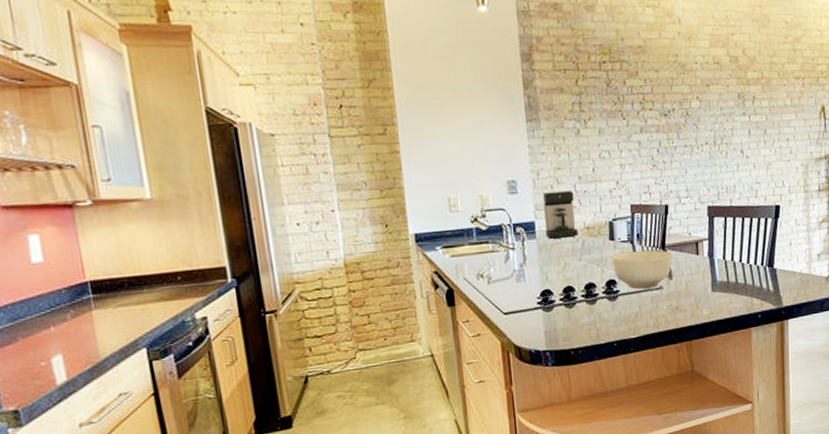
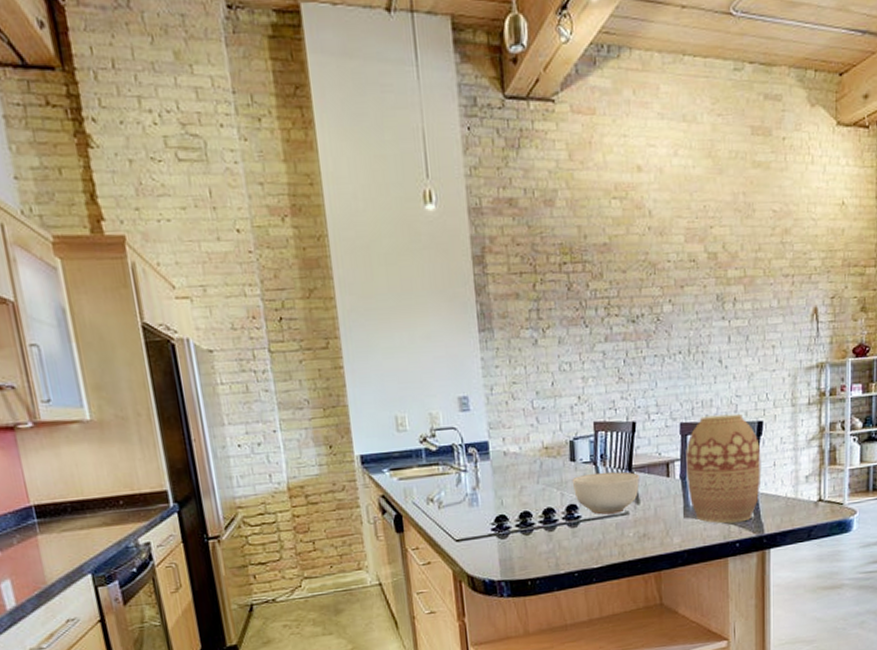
coffee maker: present [543,191,578,239] -> none [497,407,536,460]
vase: none [713,198,779,297] -> present [686,413,761,524]

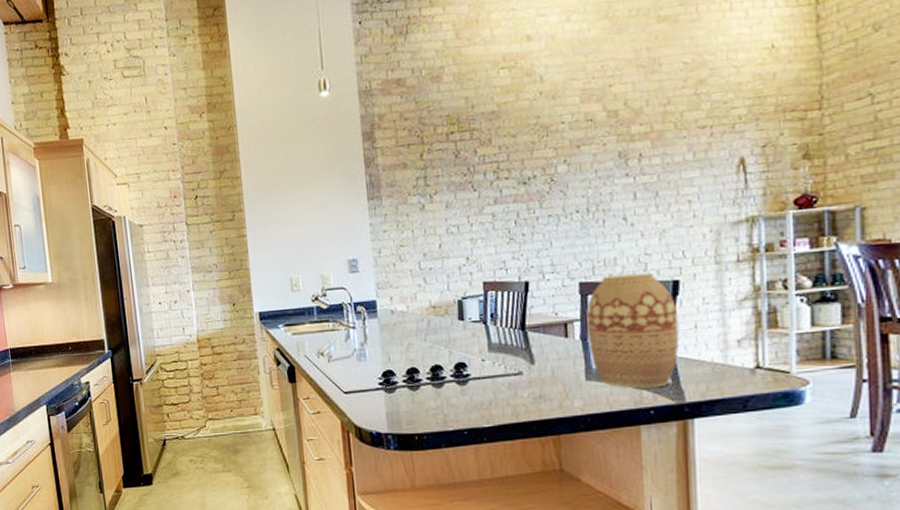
bowl: present [572,471,639,515] -> none [460,331,534,374]

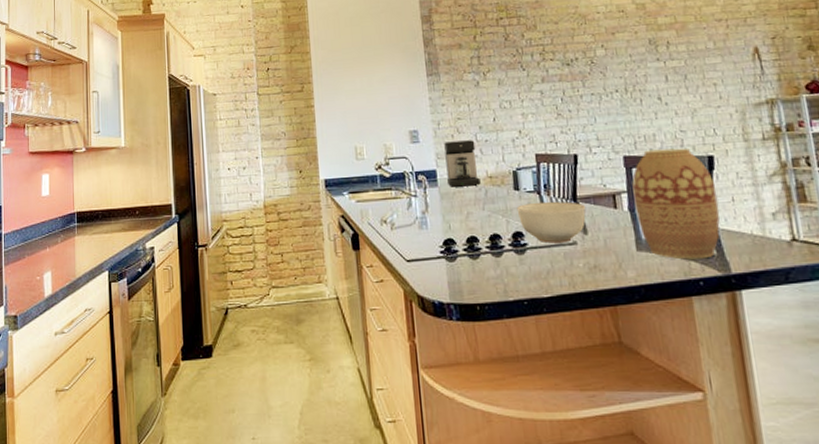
coffee maker: none [385,268,423,318] -> present [444,140,481,187]
bowl: none [460,331,534,374] -> present [516,201,586,243]

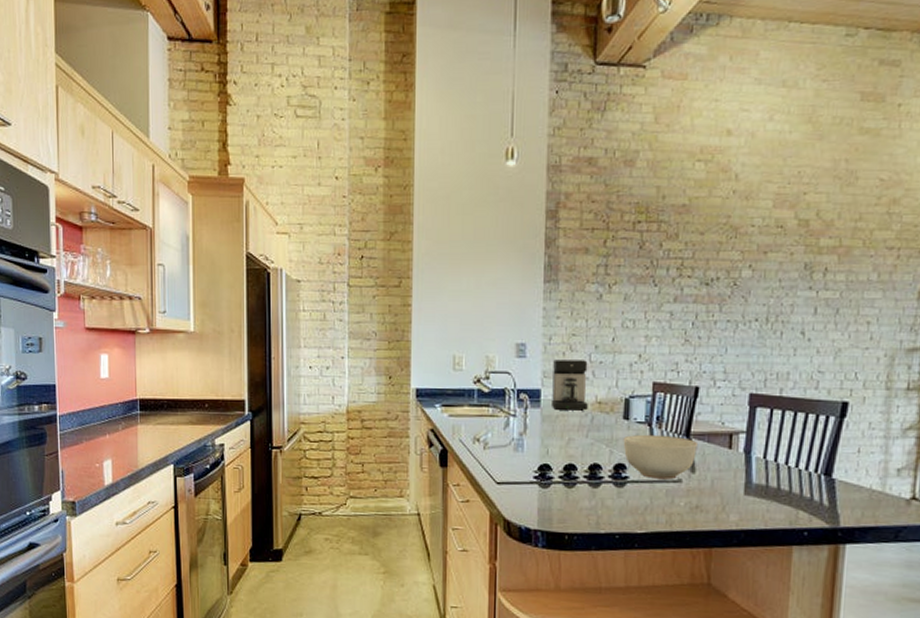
vase: present [632,148,720,260] -> none [751,389,844,509]

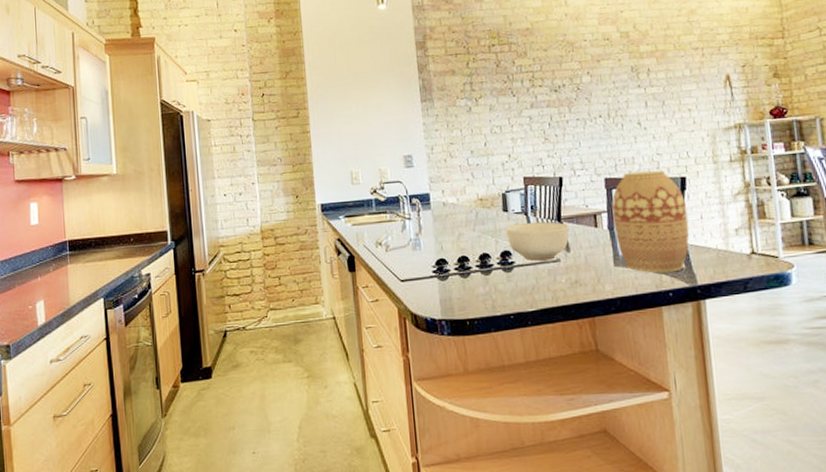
coffee maker: present [552,359,588,411] -> none [437,164,472,210]
vase: none [751,389,844,509] -> present [611,170,689,273]

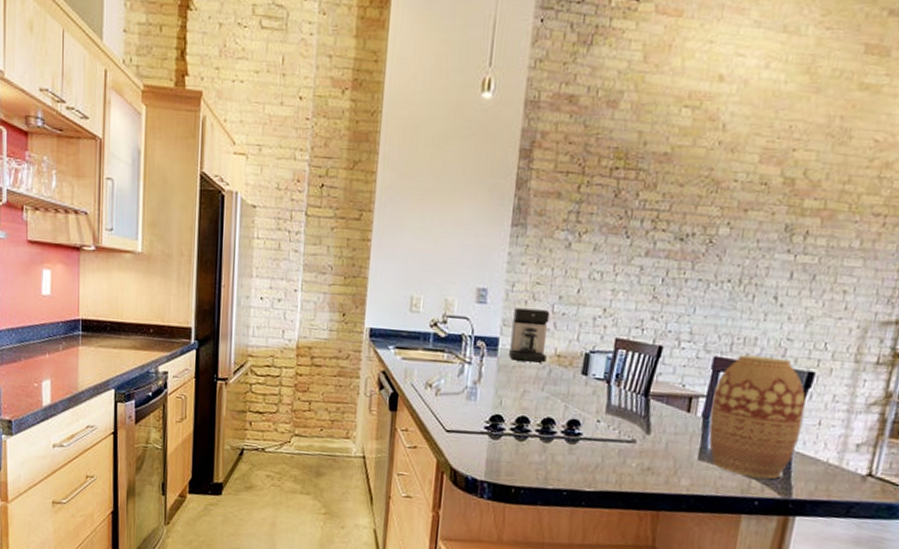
coffee maker: none [437,164,472,210] -> present [509,308,550,363]
bowl: present [505,221,569,261] -> none [579,391,655,439]

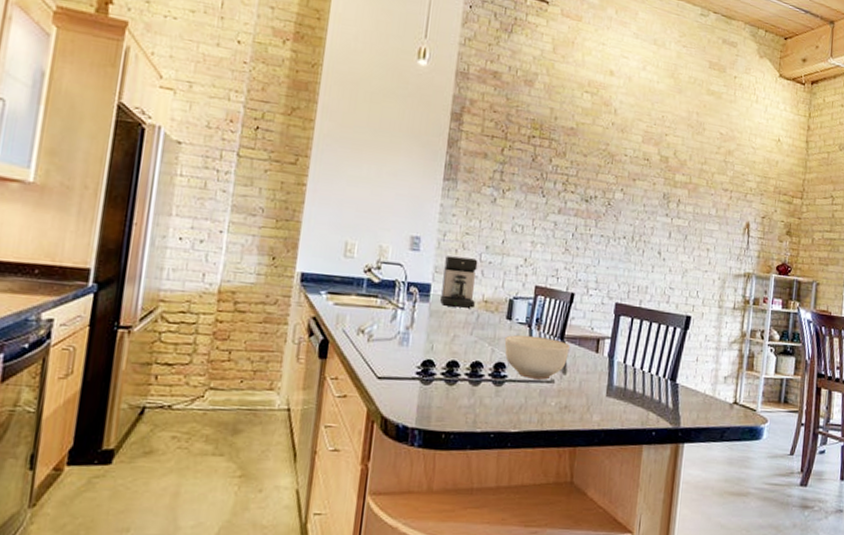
bowl: none [579,391,655,439] -> present [504,334,570,380]
vase: present [708,354,806,480] -> none [613,301,687,411]

